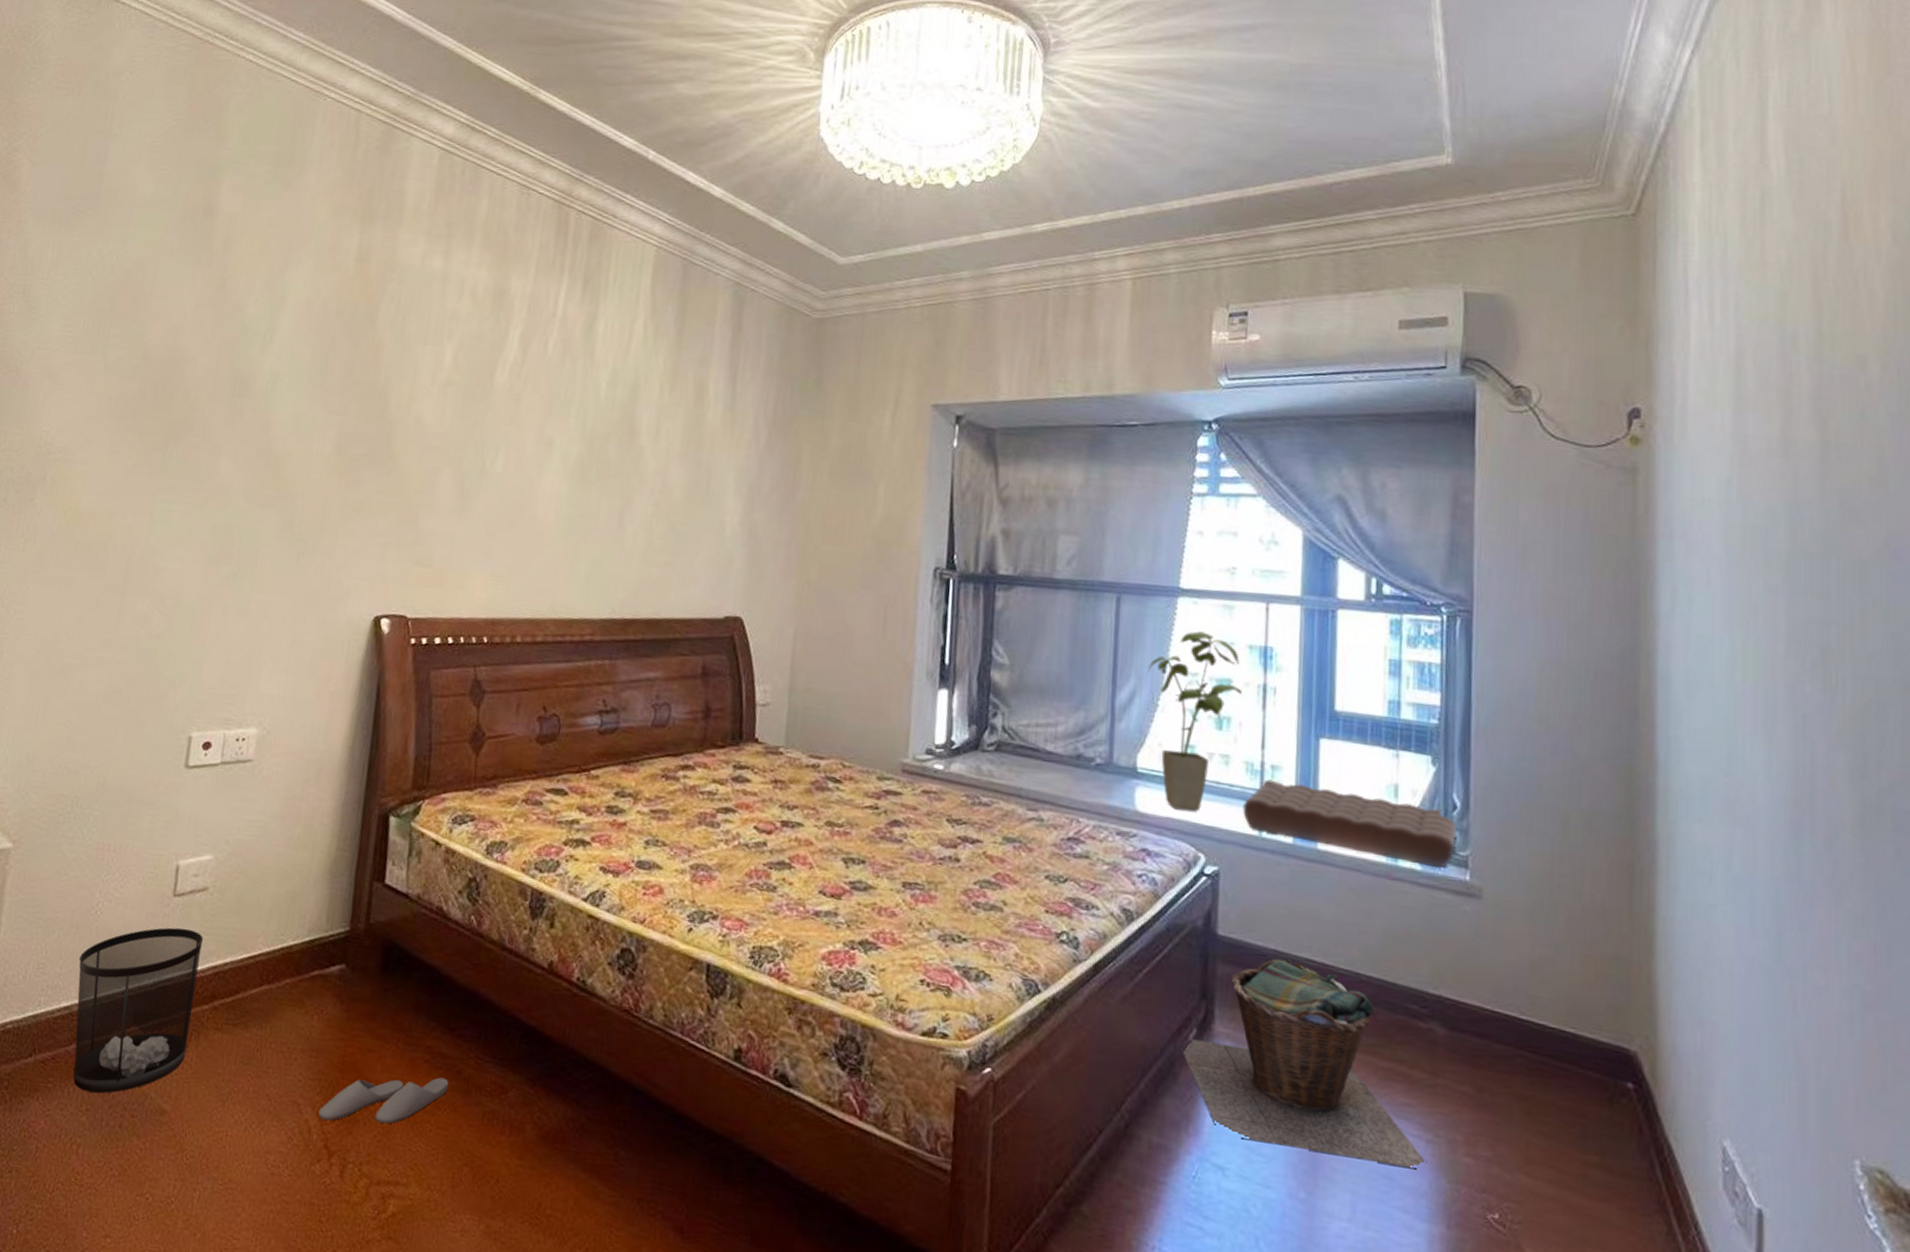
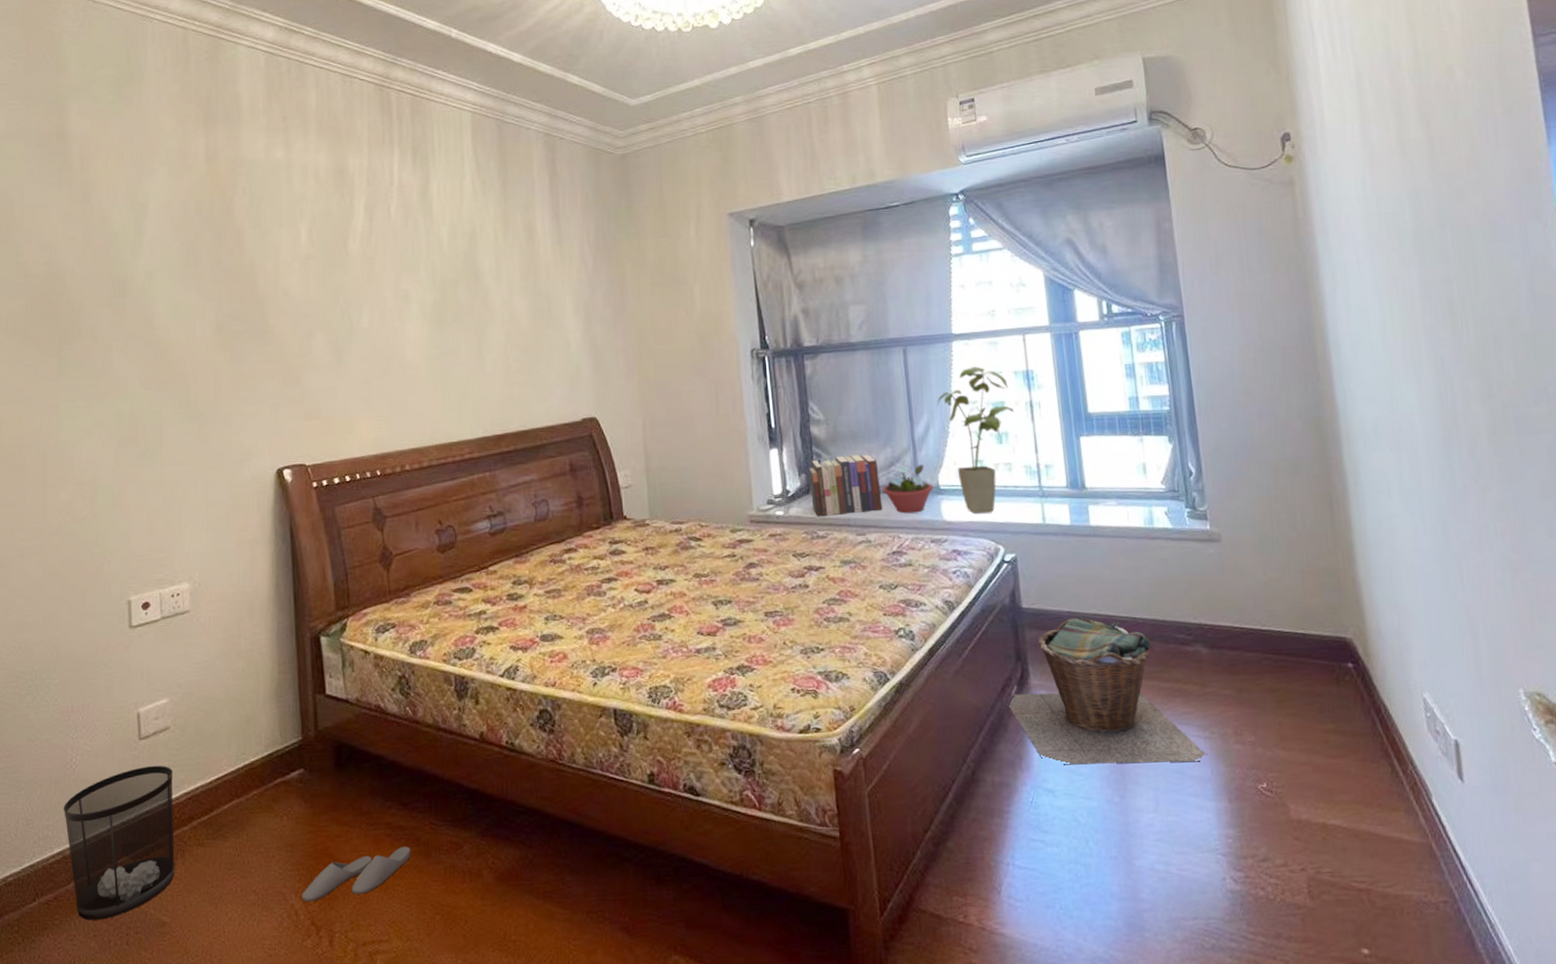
books: none [979,710,1066,785] -> present [808,454,883,517]
potted flower: none [1066,732,1130,796] -> present [882,463,934,514]
cushion: present [1243,779,1457,869] -> none [1027,476,1195,524]

